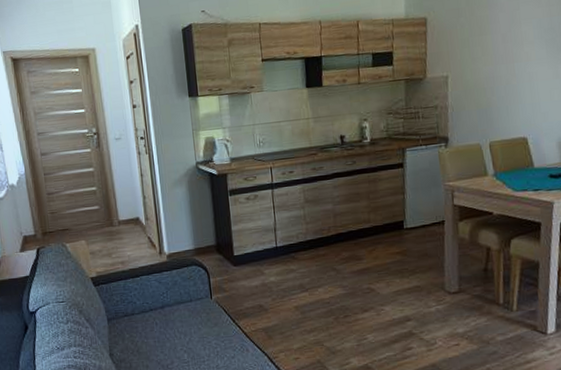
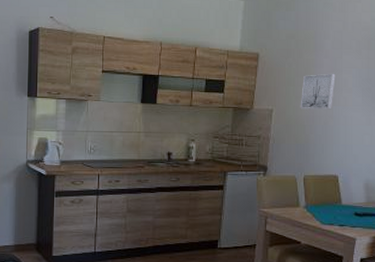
wall art: none [477,27,515,71] -> present [300,73,336,110]

